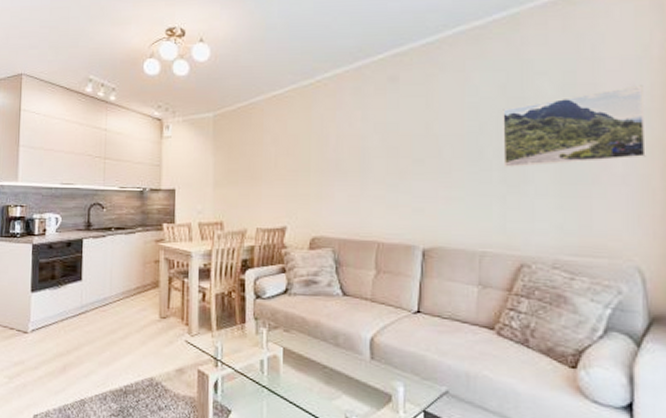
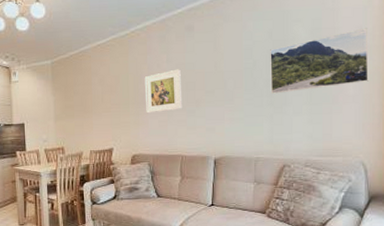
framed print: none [331,130,381,185] -> present [144,69,183,114]

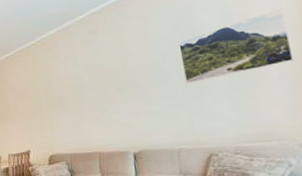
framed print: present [144,69,183,114] -> none [53,70,95,115]

